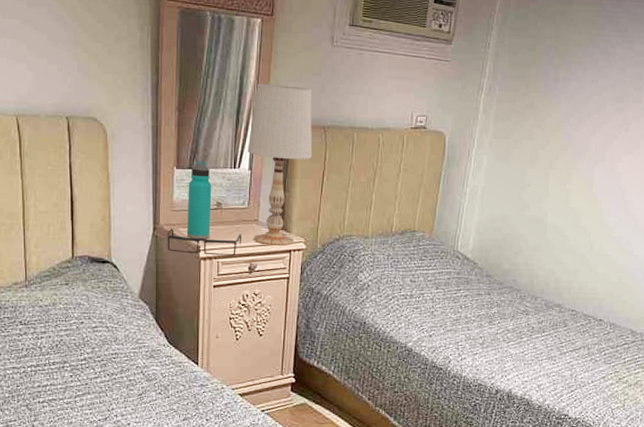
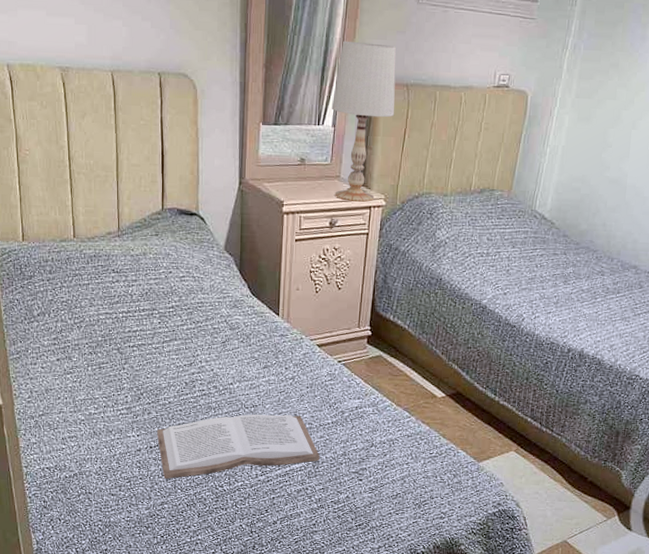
glasses: present [167,228,241,256] -> none [252,183,323,211]
water bottle: present [186,161,212,240] -> none [270,117,296,195]

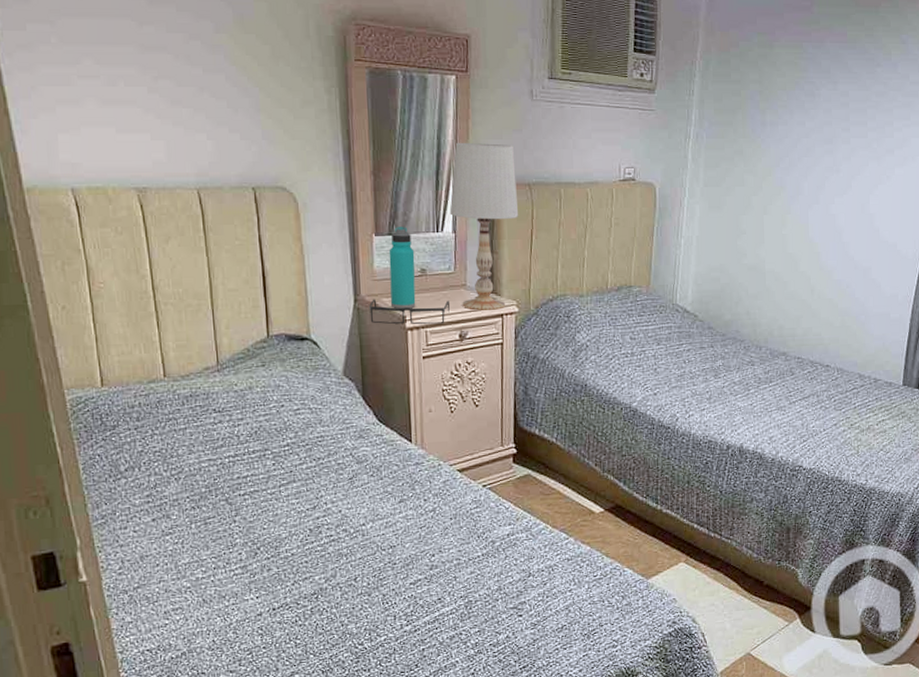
book: present [156,414,320,479] -> none [279,551,472,644]
glasses: none [252,183,323,211] -> present [369,299,450,325]
water bottle: none [270,117,296,195] -> present [389,227,416,309]

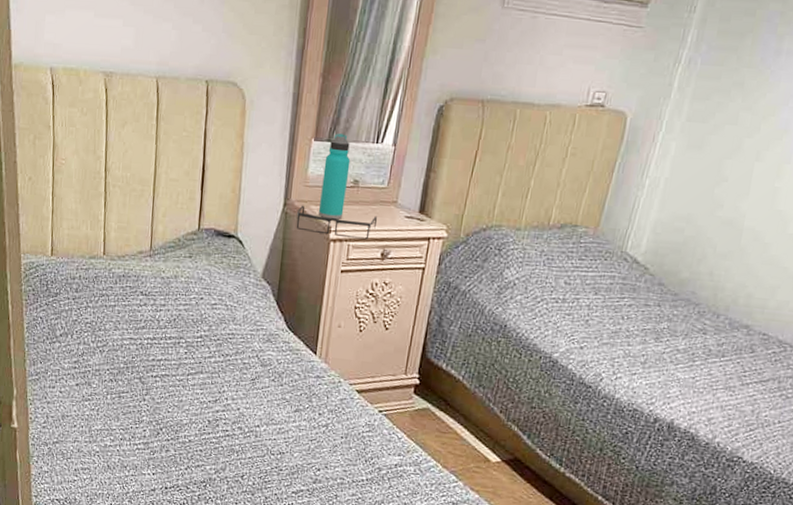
table lamp: present [449,142,519,312] -> none [389,49,473,233]

